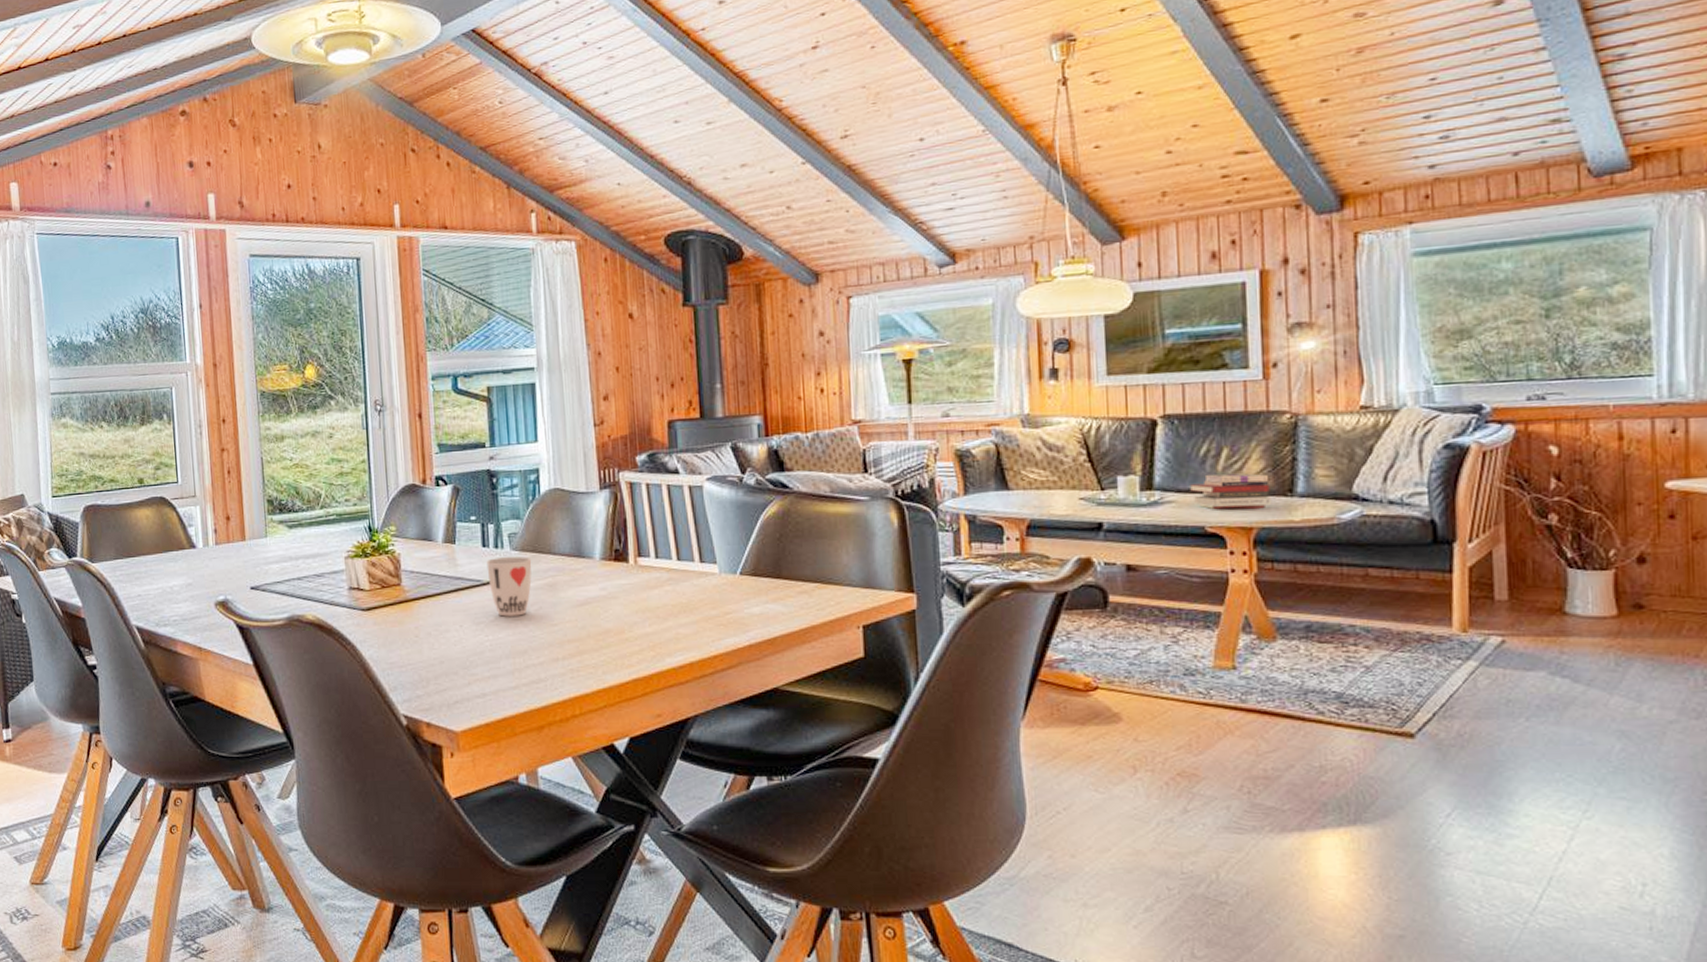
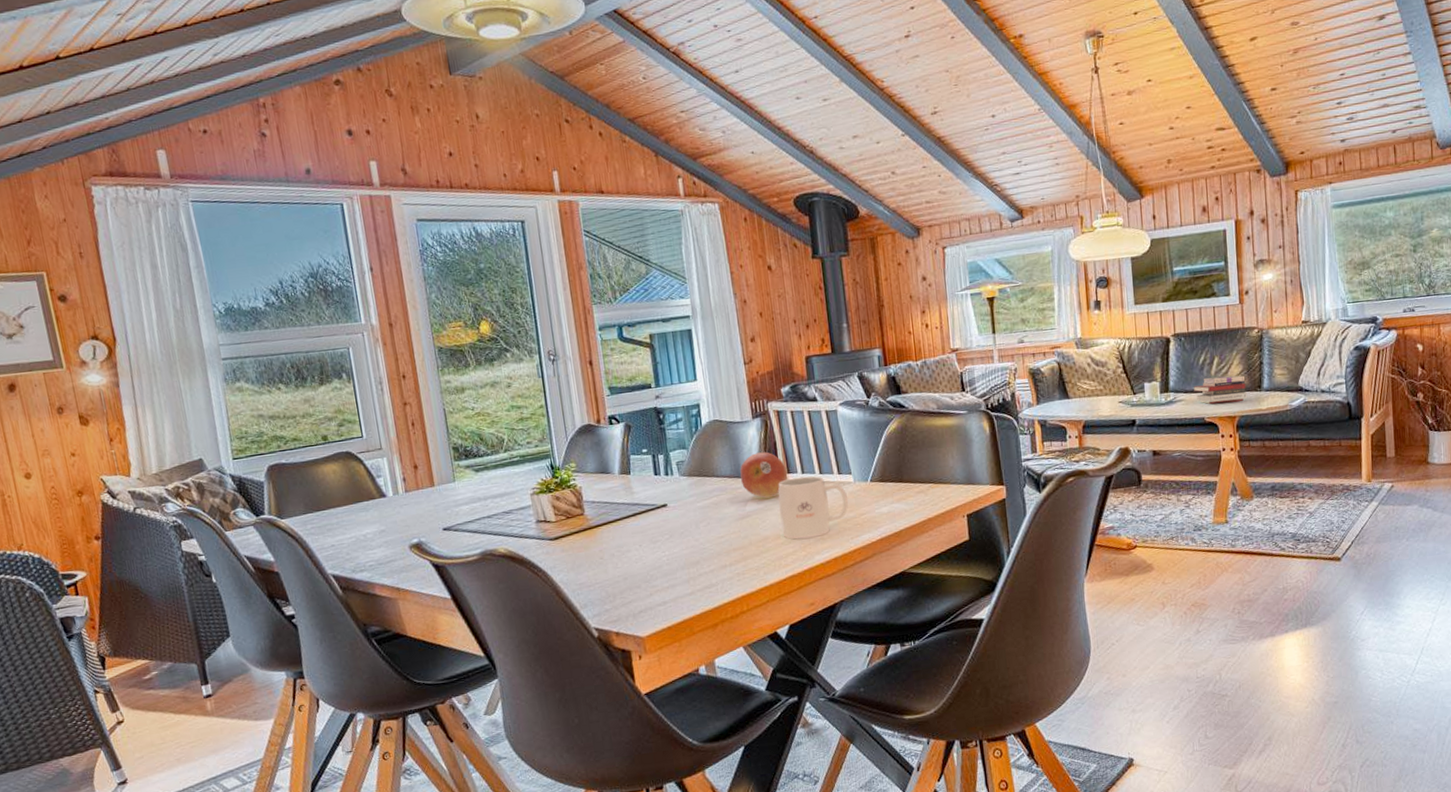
cup: present [486,556,532,617] -> none [659,480,700,534]
fruit: none [581,529,638,584] -> present [740,452,788,499]
mug: none [625,562,711,637] -> present [778,476,849,540]

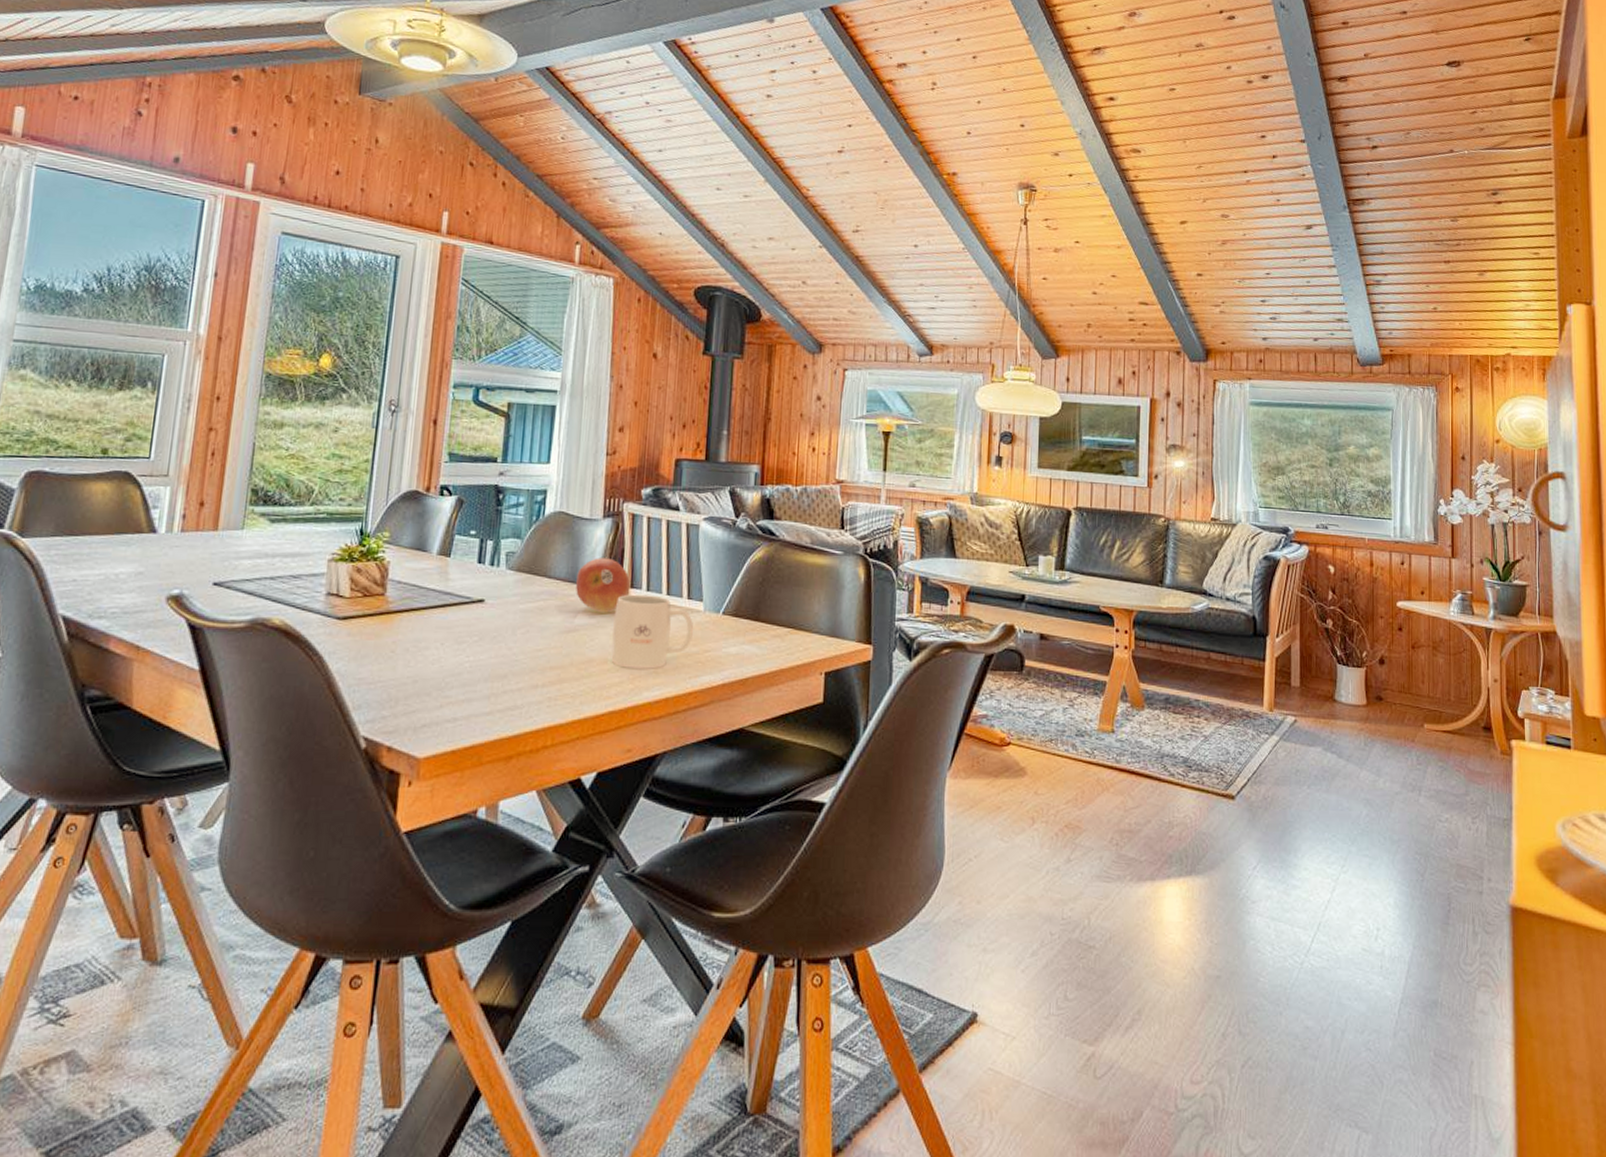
books: present [1194,375,1248,404] -> none [1091,561,1148,596]

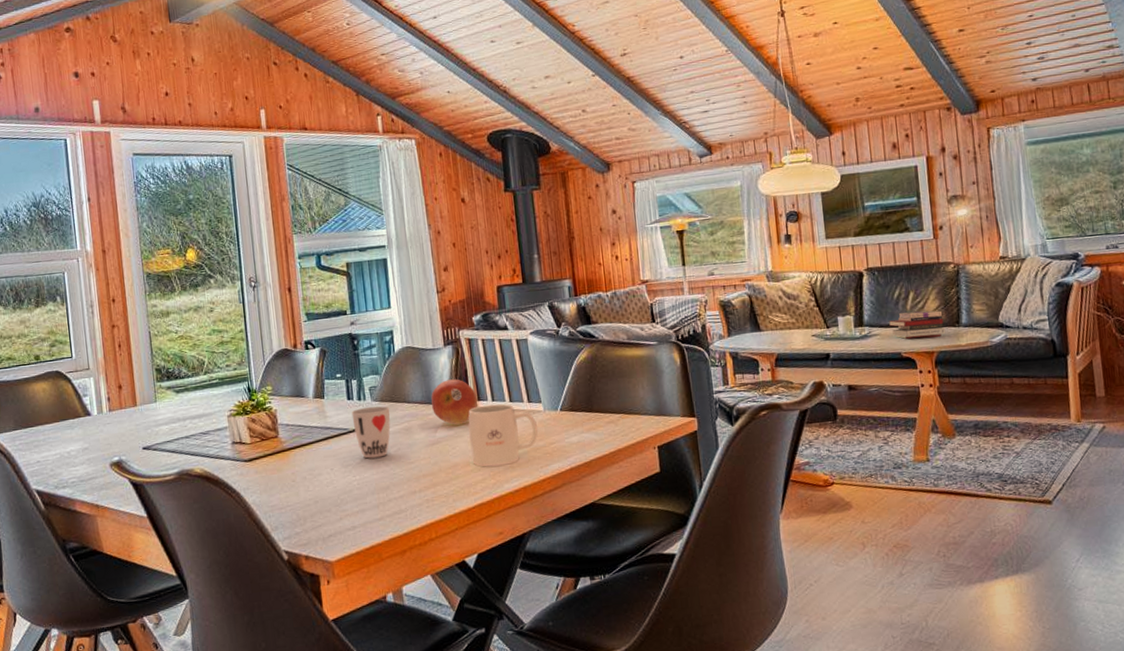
cup: none [478,575,526,638] -> present [351,406,391,459]
books: none [1091,561,1148,596] -> present [889,310,946,339]

